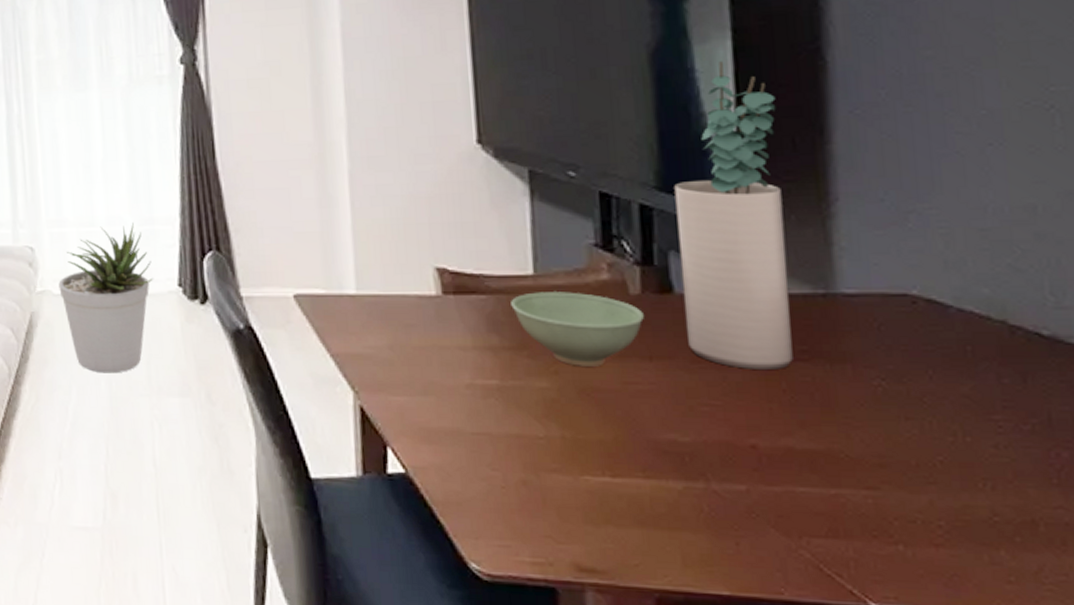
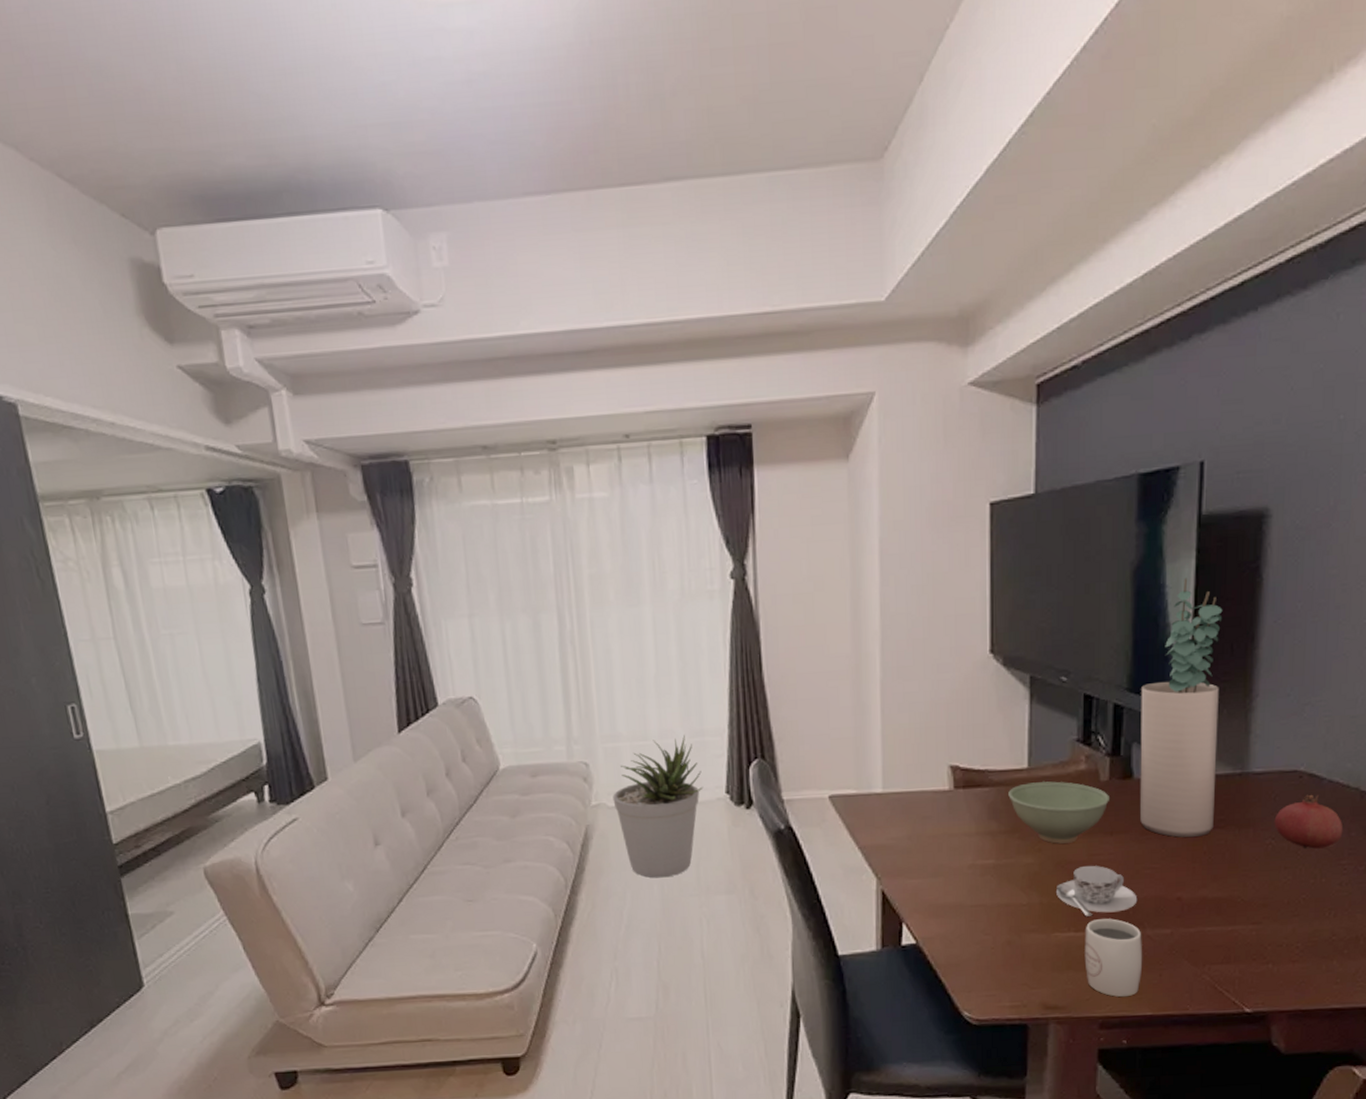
teacup: none [582,395,695,459] -> present [1057,865,1138,917]
mug: none [624,464,711,567] -> present [1084,918,1143,997]
fruit: none [881,325,990,397] -> present [1274,794,1343,849]

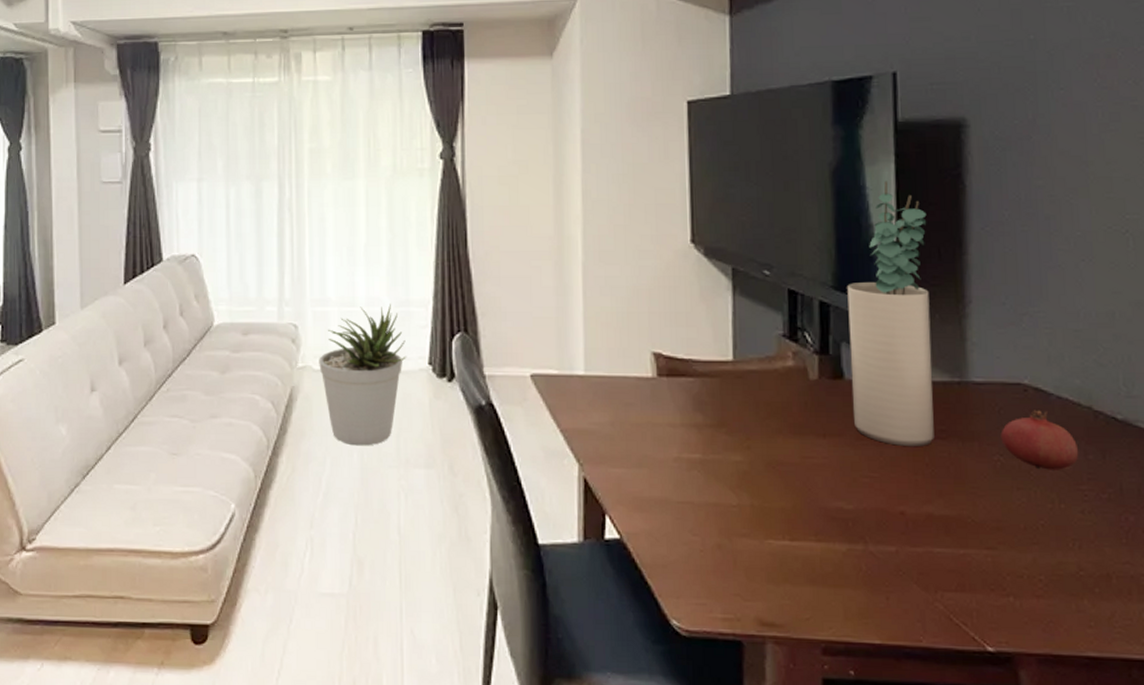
bowl: present [1008,781,1109,844] -> none [714,376,820,443]
teacup: present [1057,865,1138,917] -> none [768,468,857,525]
mug: present [1084,918,1143,997] -> none [801,529,867,619]

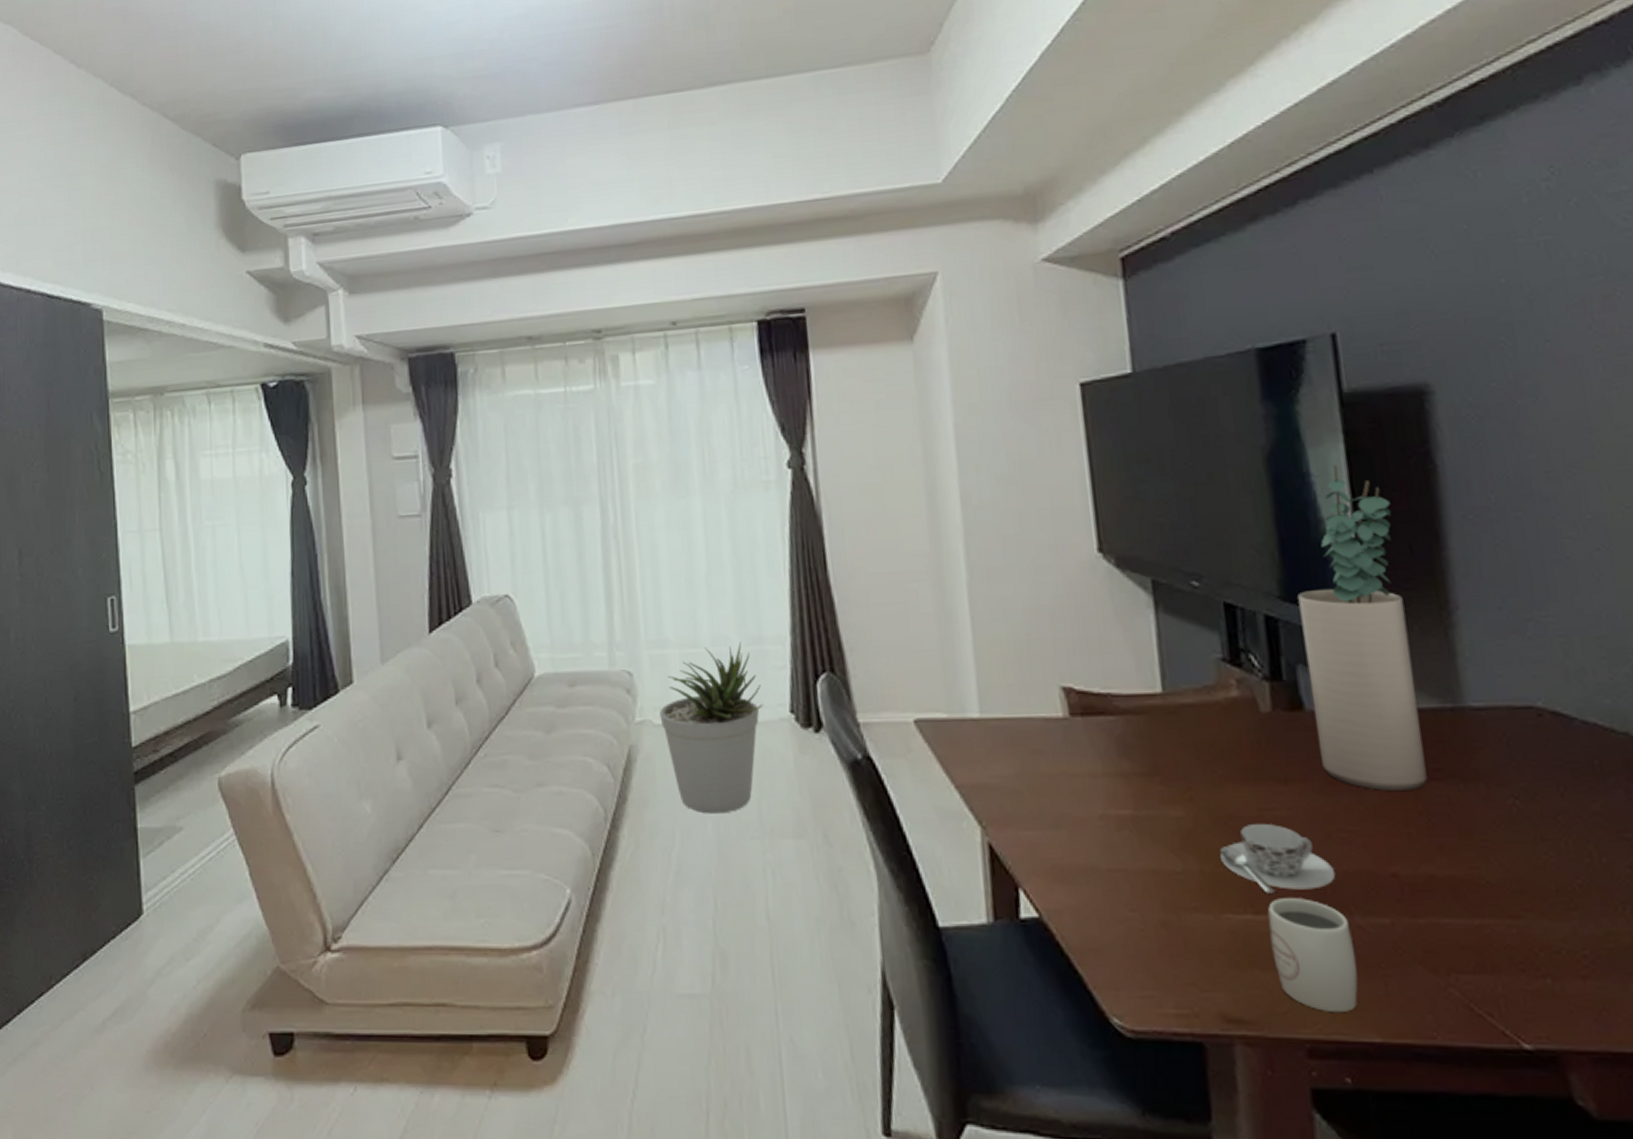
teacup: none [768,468,857,525] -> present [1220,823,1336,893]
mug: none [801,529,867,619] -> present [1267,898,1359,1012]
fruit: present [1000,410,1079,470] -> none [1513,739,1619,815]

